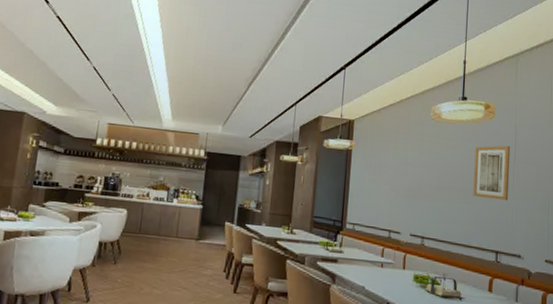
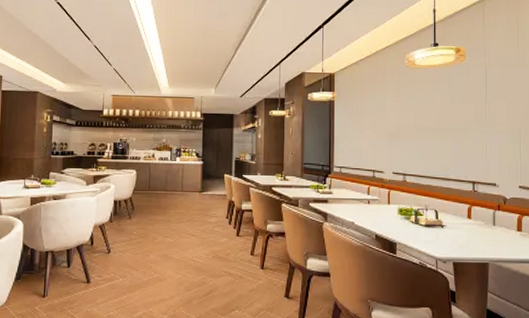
wall art: present [473,145,511,201] -> none [448,84,482,135]

